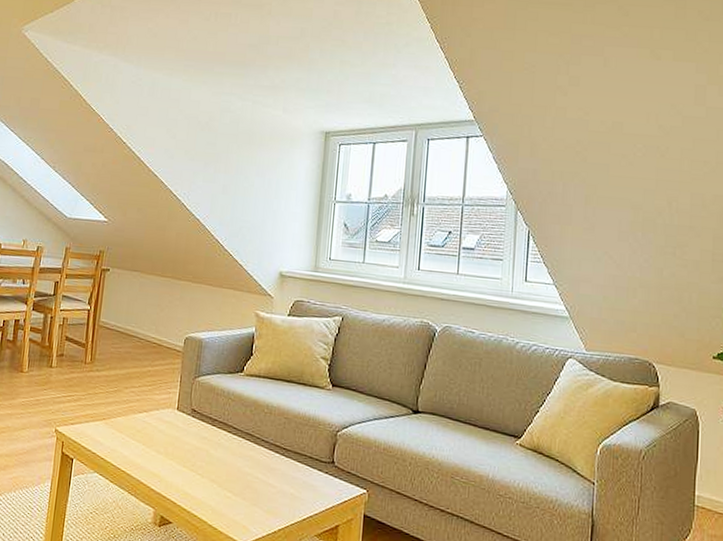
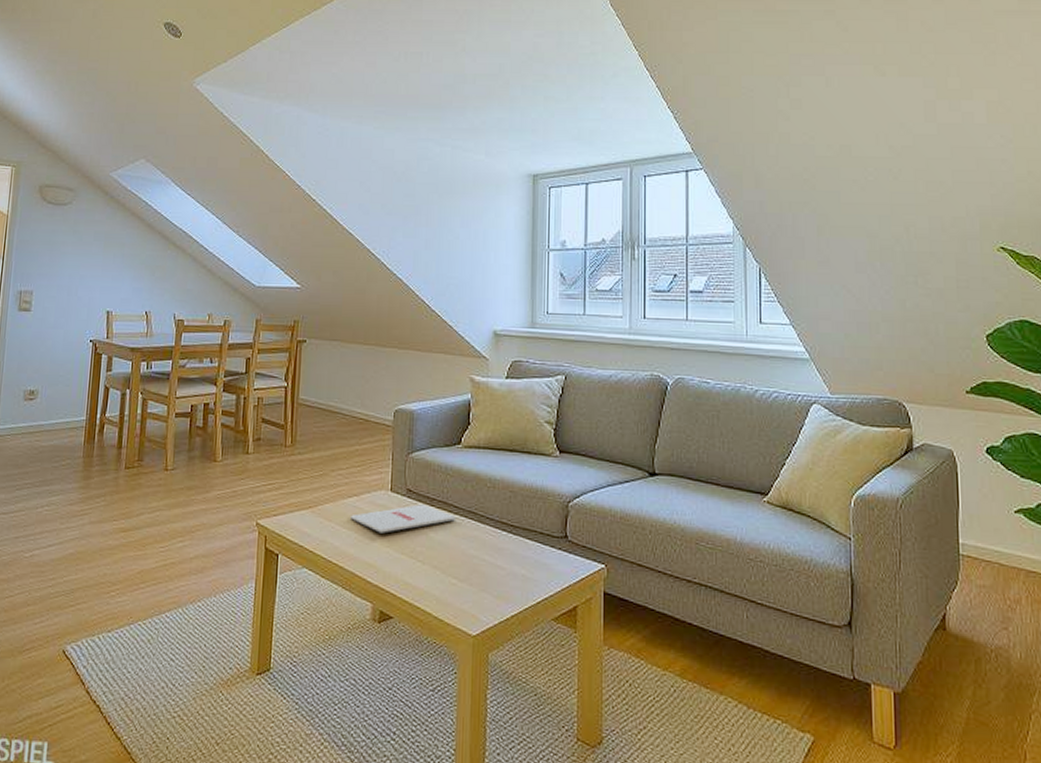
magazine: none [139,423,235,447] -> present [349,504,456,533]

